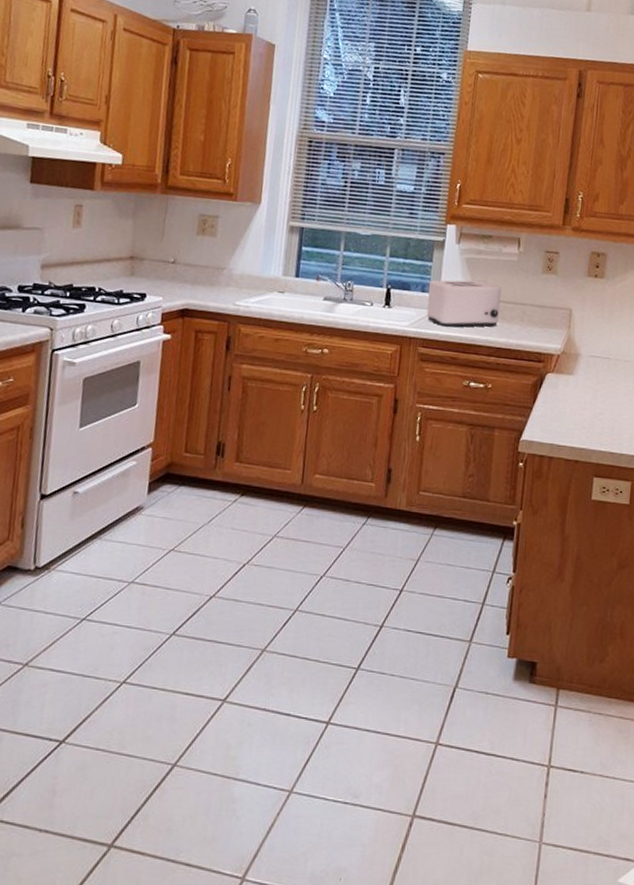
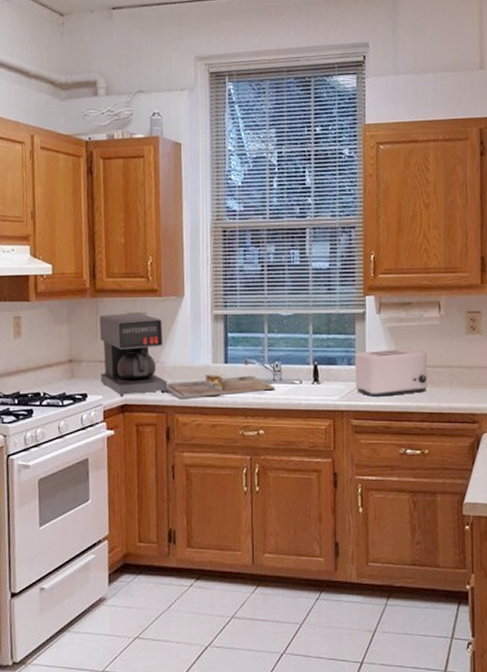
coffee maker: none [162,213,235,302] -> present [99,312,167,398]
cutting board: none [230,287,345,311] -> present [165,375,276,401]

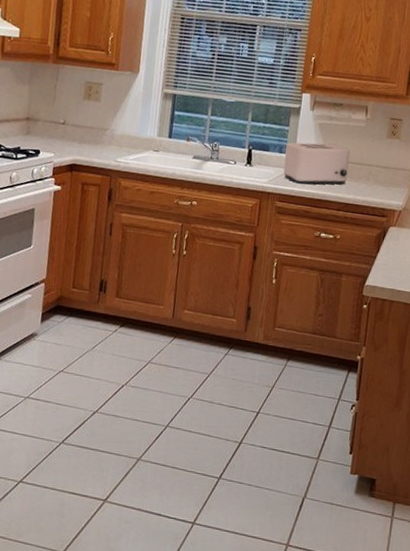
coffee maker: present [99,312,167,398] -> none [53,80,117,158]
cutting board: present [165,375,276,401] -> none [112,146,212,168]

